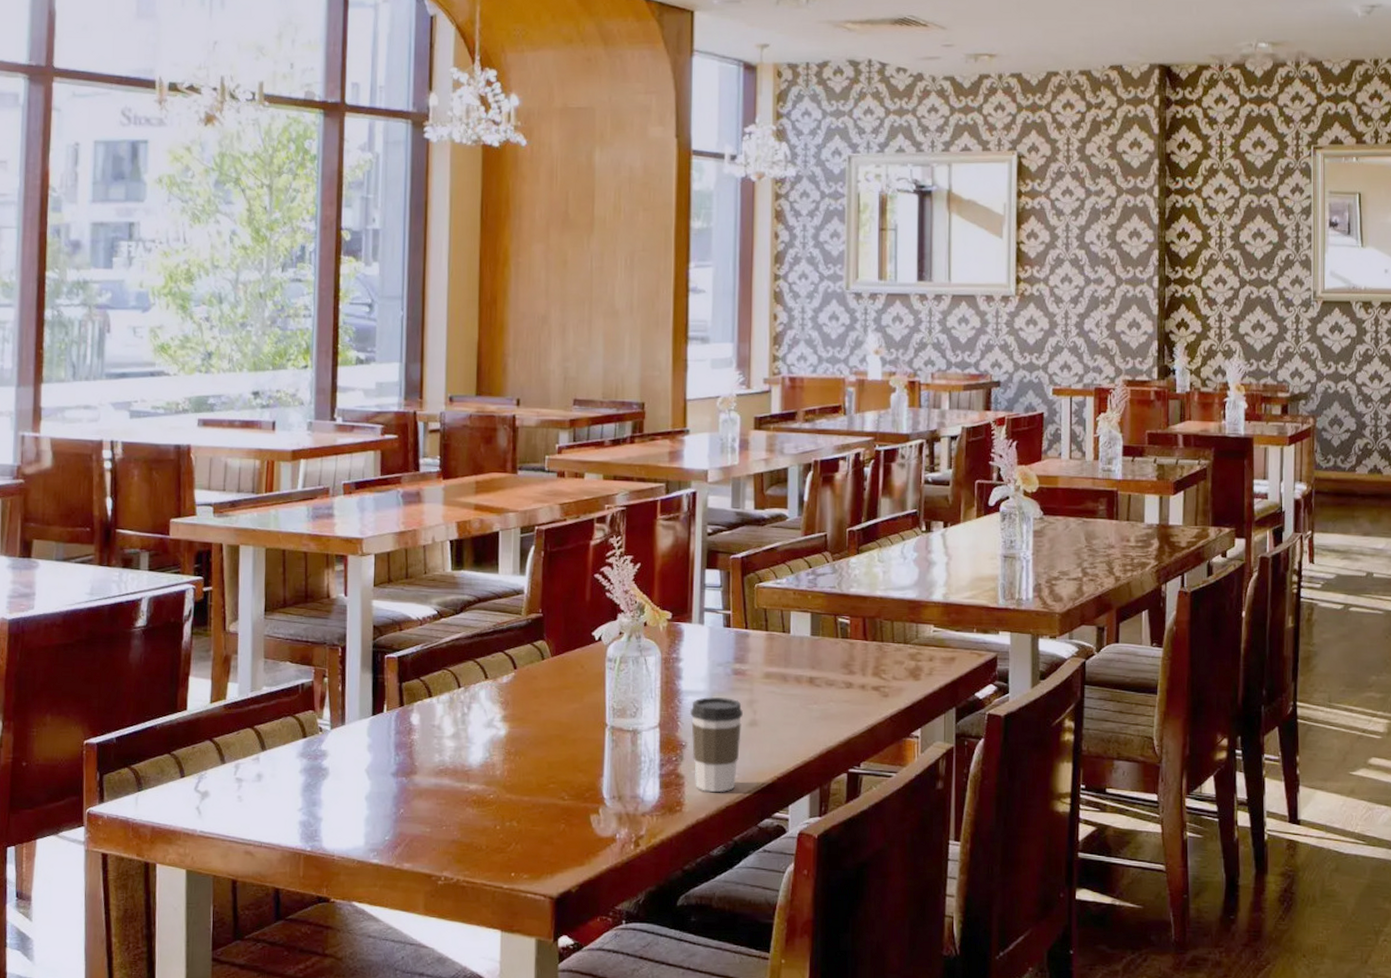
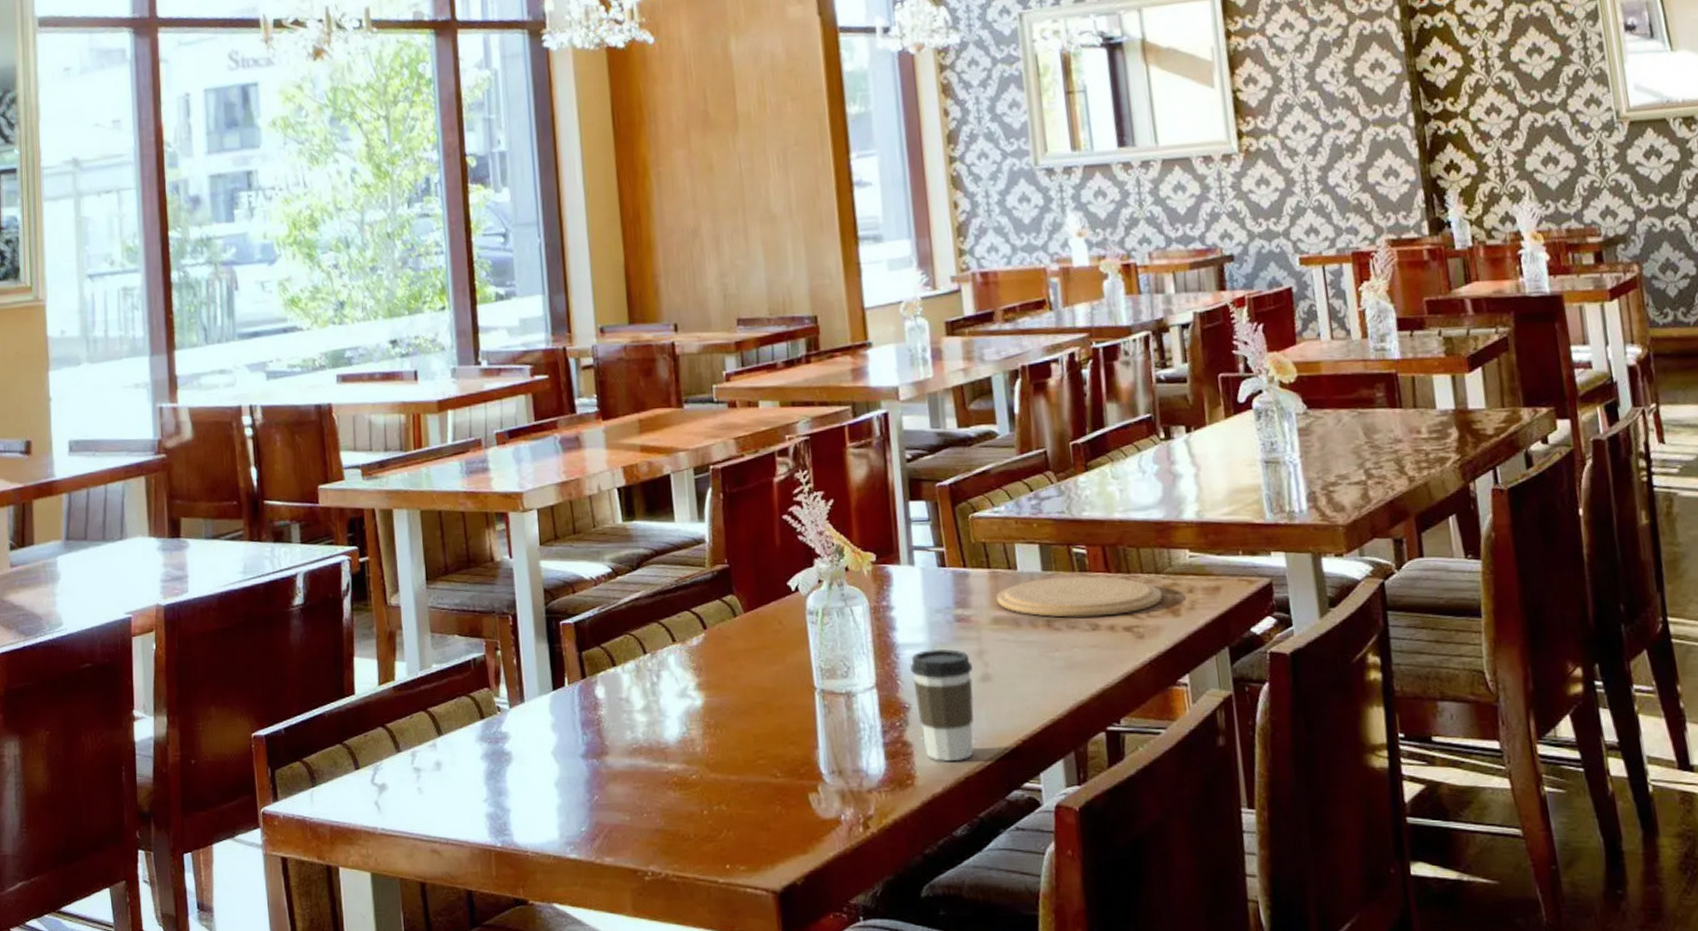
plate: none [769,641,908,677] -> present [995,575,1163,618]

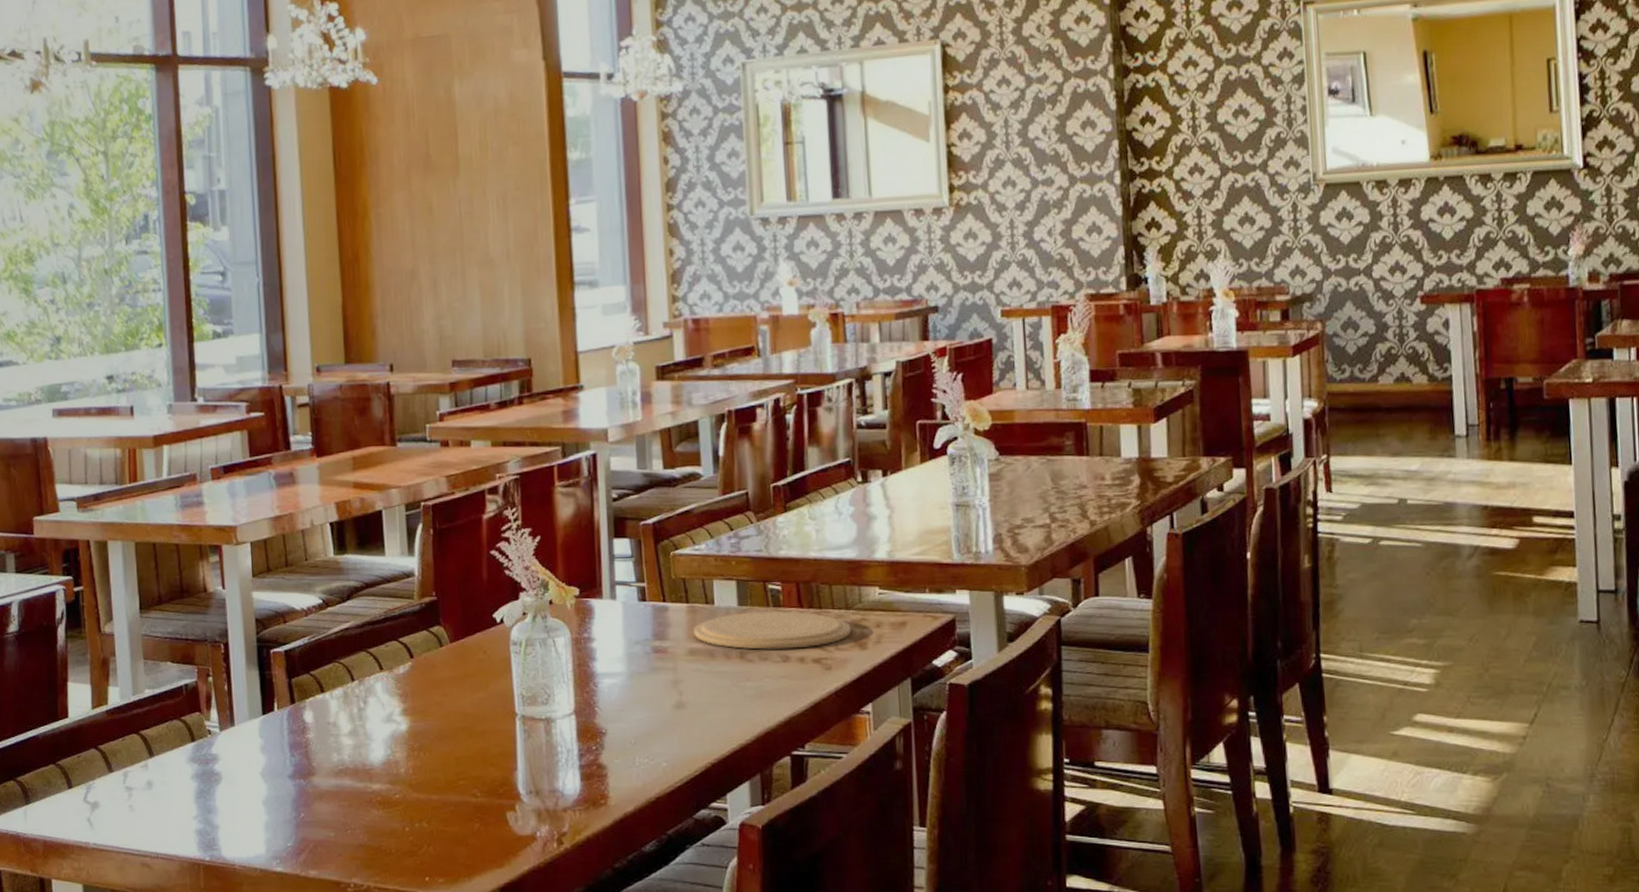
coffee cup: present [910,649,974,761] -> none [608,678,667,782]

